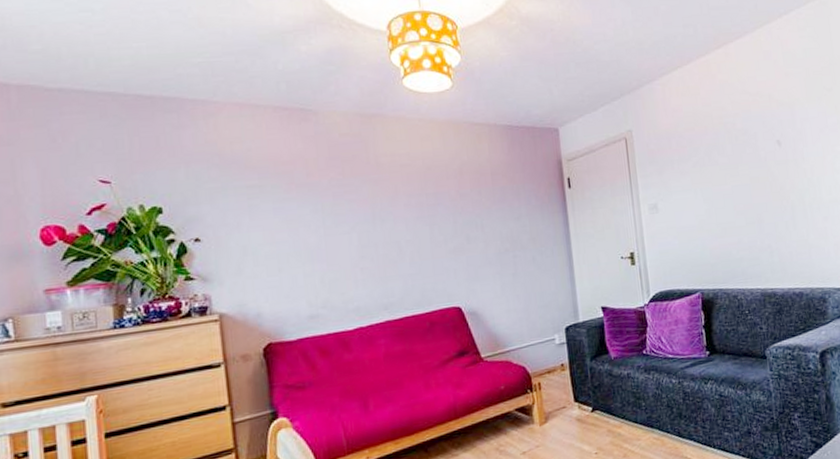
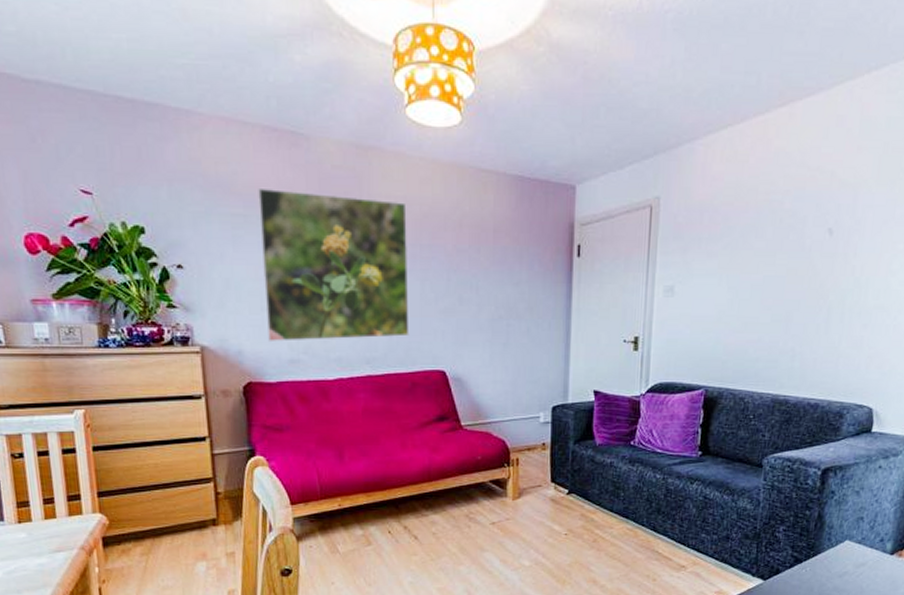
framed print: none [271,158,424,300] -> present [258,187,410,341]

